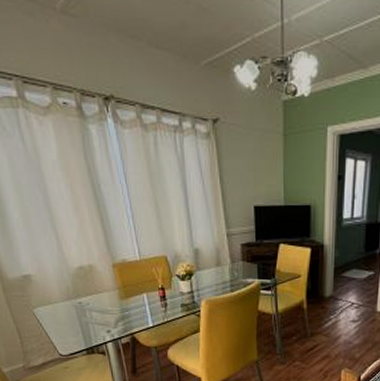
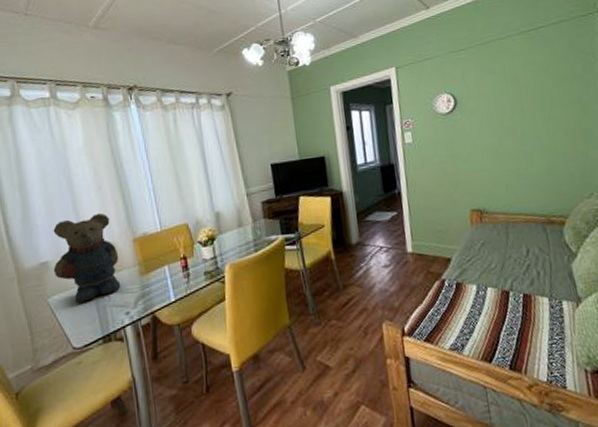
teddy bear: none [33,233,102,316] -> present [53,213,121,303]

